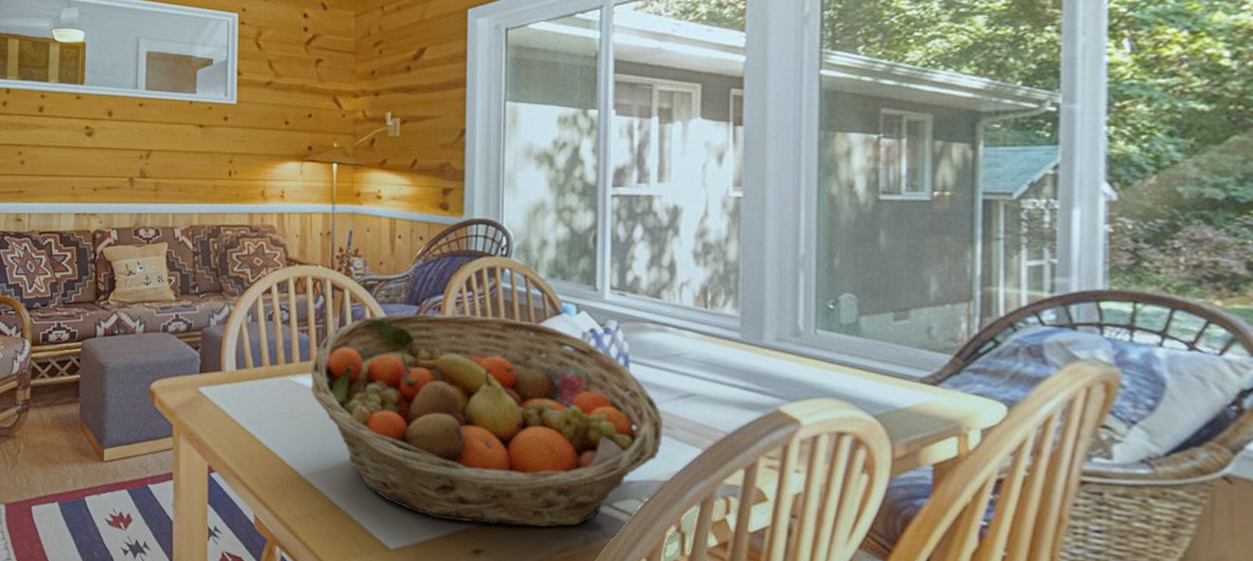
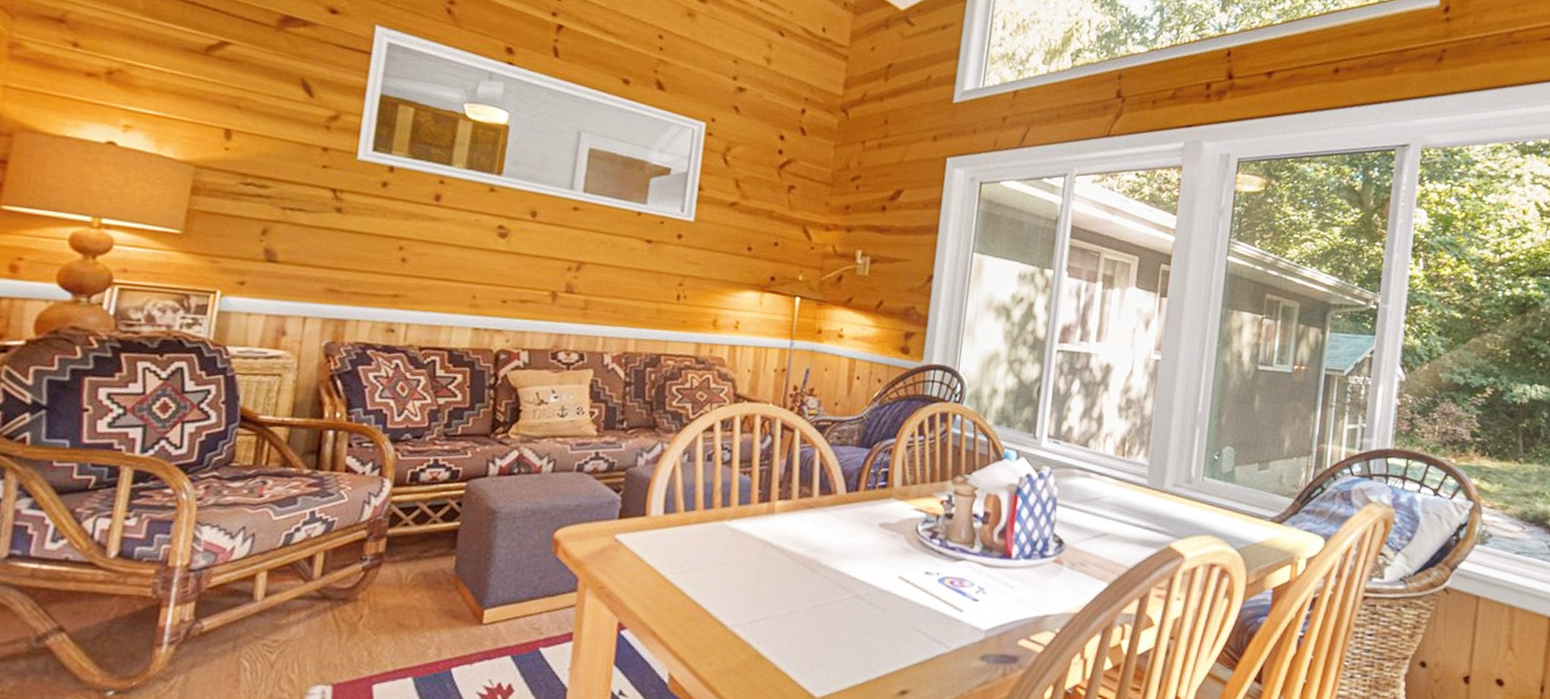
fruit basket: present [310,313,663,528] -> none [748,456,1079,665]

